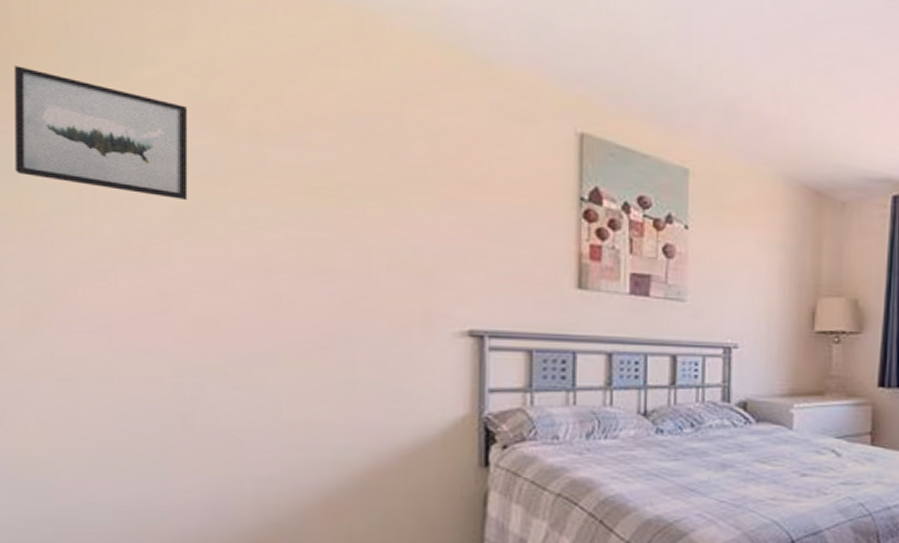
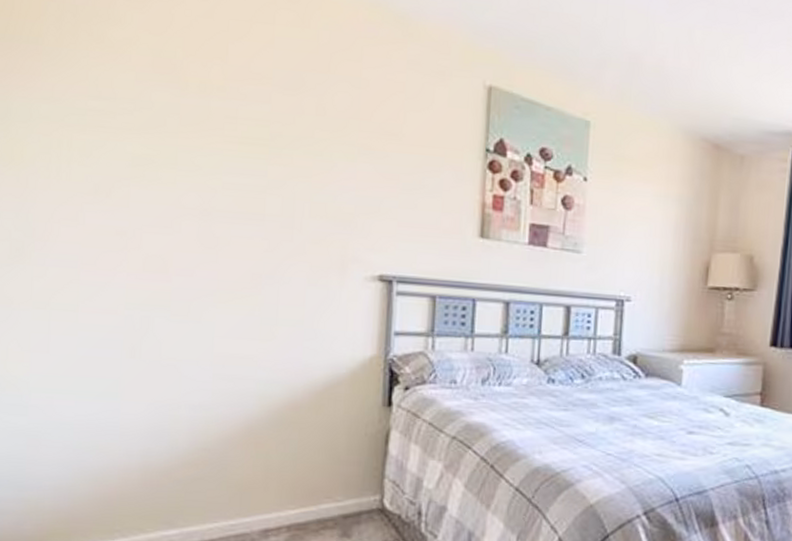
wall art: present [13,65,188,201] -> none [10,28,149,149]

